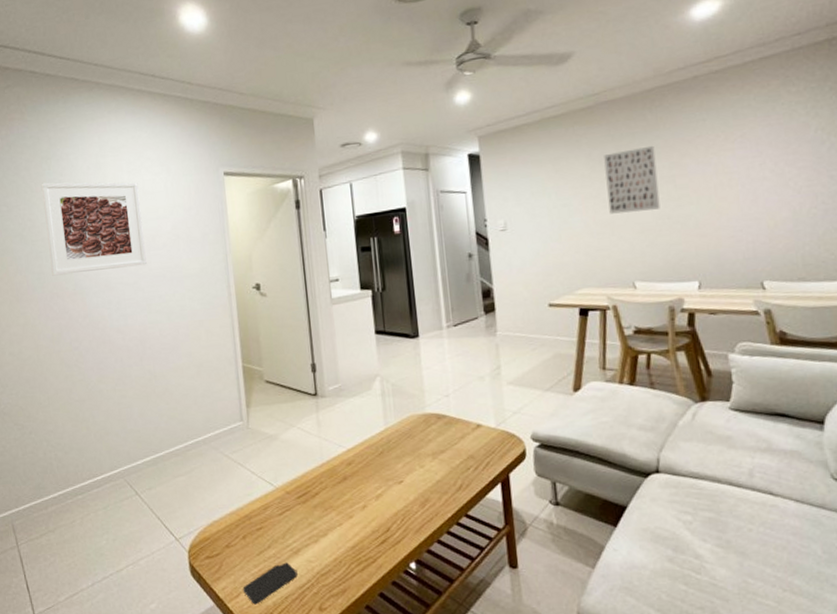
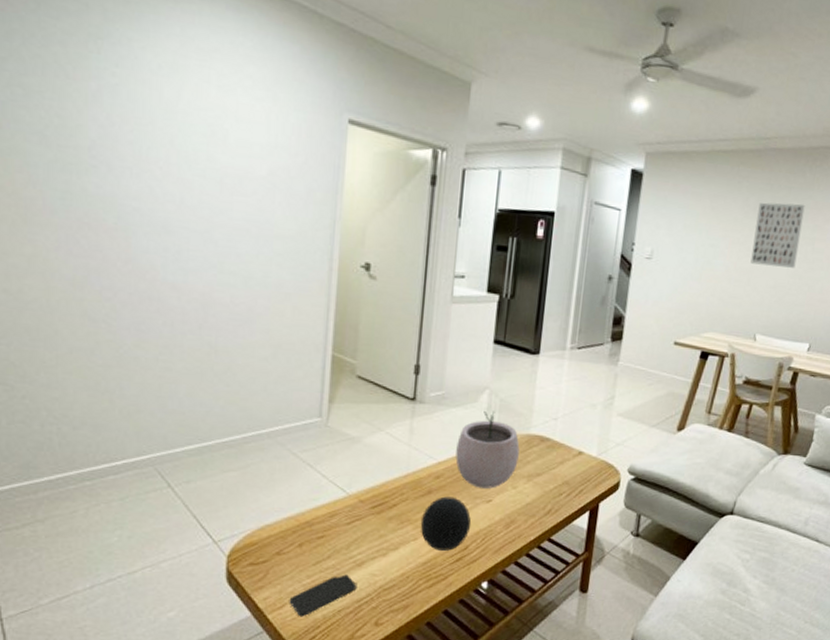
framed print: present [41,182,147,276] -> none [82,69,230,212]
decorative ball: none [342,481,389,534] -> present [420,496,472,551]
plant pot: none [360,395,420,470] -> present [455,410,520,488]

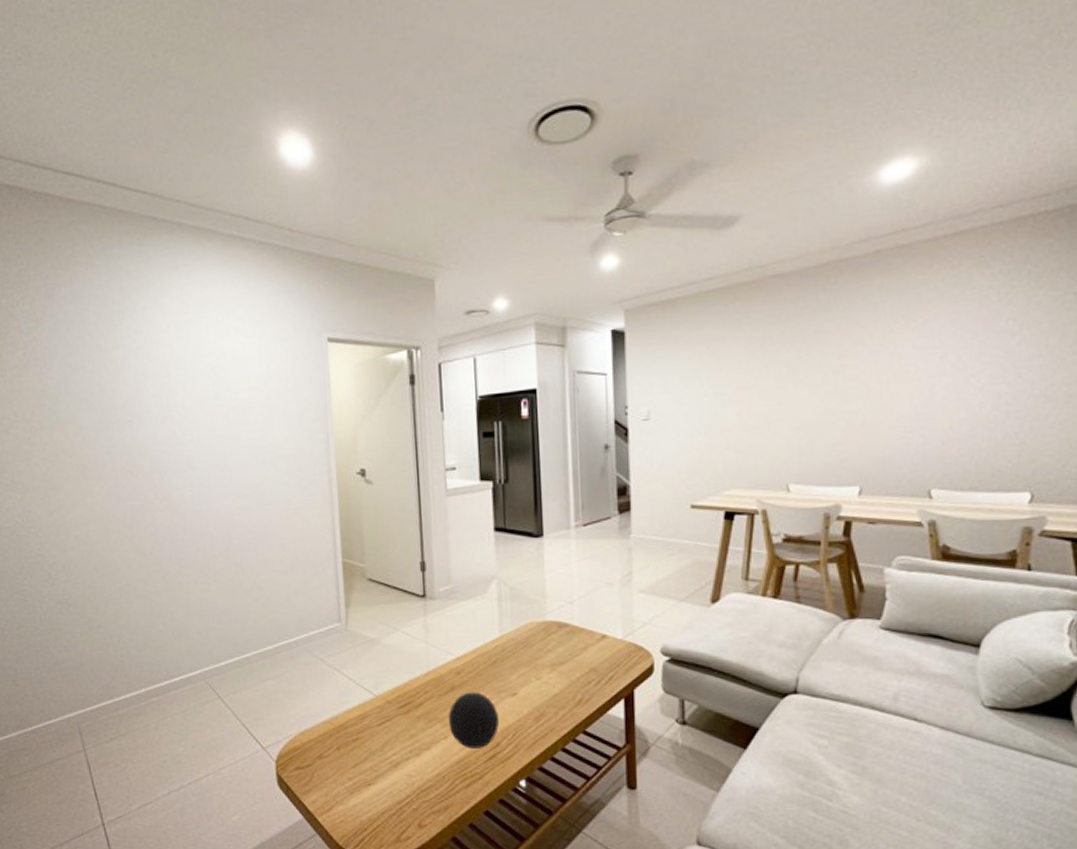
smartphone: present [289,574,357,617] -> none [335,776,396,820]
plant pot: present [455,410,520,488] -> none [472,600,538,681]
wall art: present [750,202,805,268] -> none [766,329,825,406]

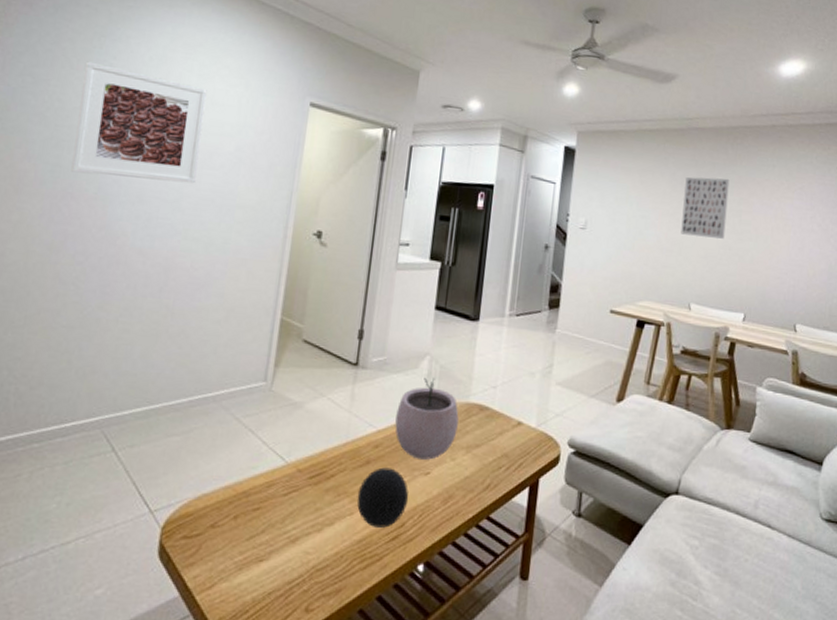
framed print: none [111,340,235,451] -> present [71,61,207,184]
plant pot: none [472,600,538,681] -> present [395,377,459,460]
wall art: none [766,329,825,406] -> present [681,177,730,239]

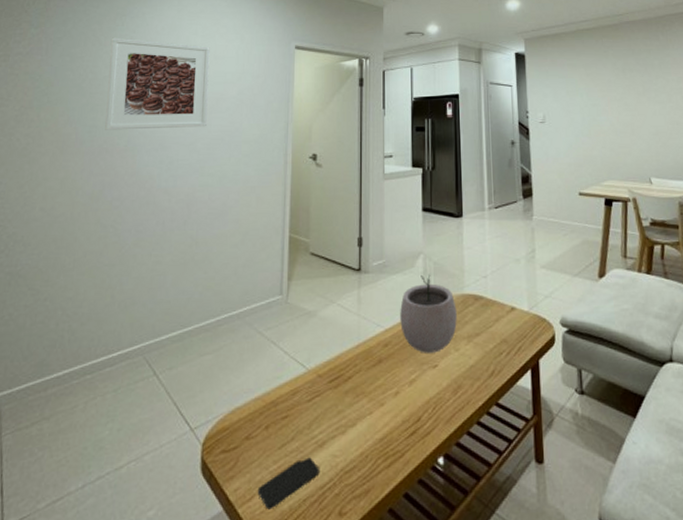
smartphone: none [219,552,290,600] -> present [257,457,320,510]
decorative ball: present [357,467,409,528] -> none [374,364,421,424]
wall art: present [681,177,730,239] -> none [626,61,671,116]

